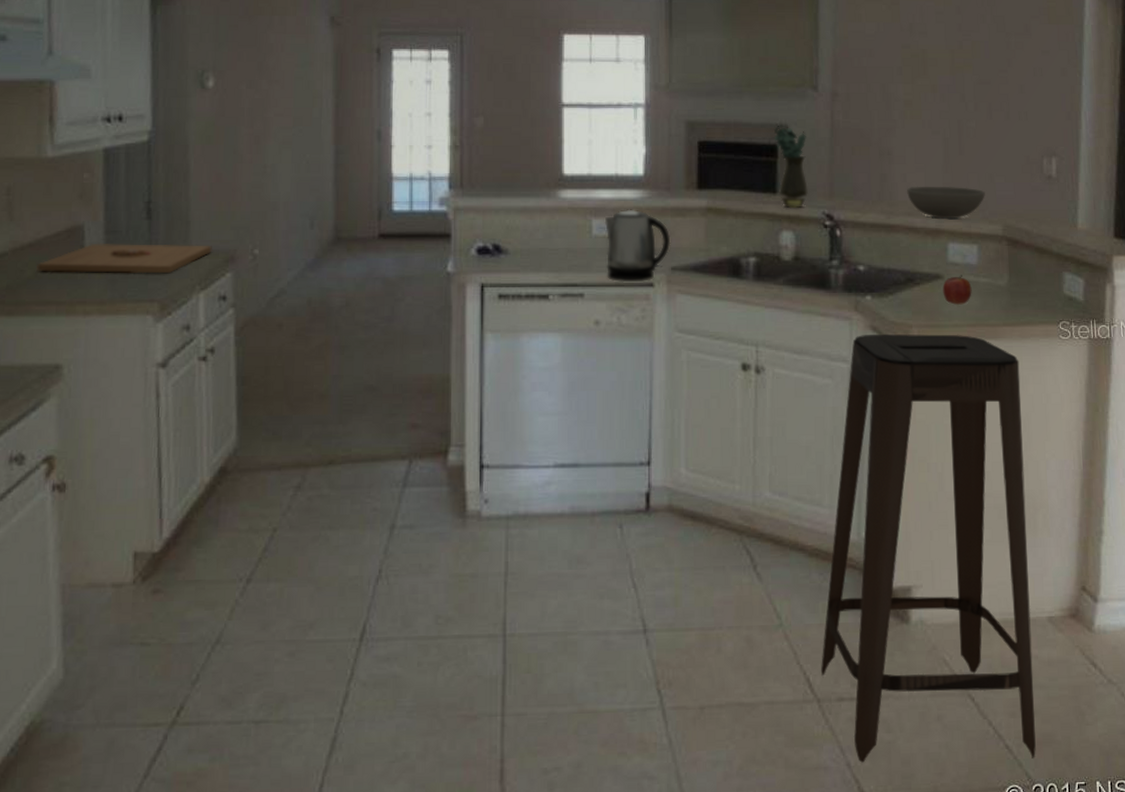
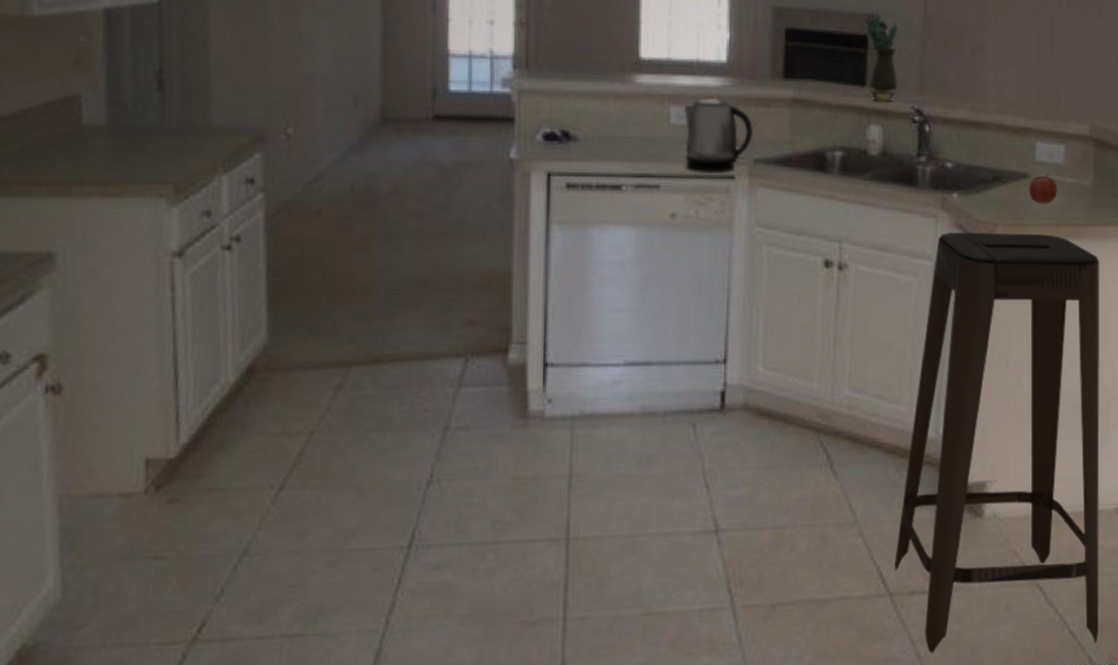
platter: present [36,243,213,274] -> none [22,116,239,153]
bowl: present [906,186,985,219] -> none [997,83,1075,118]

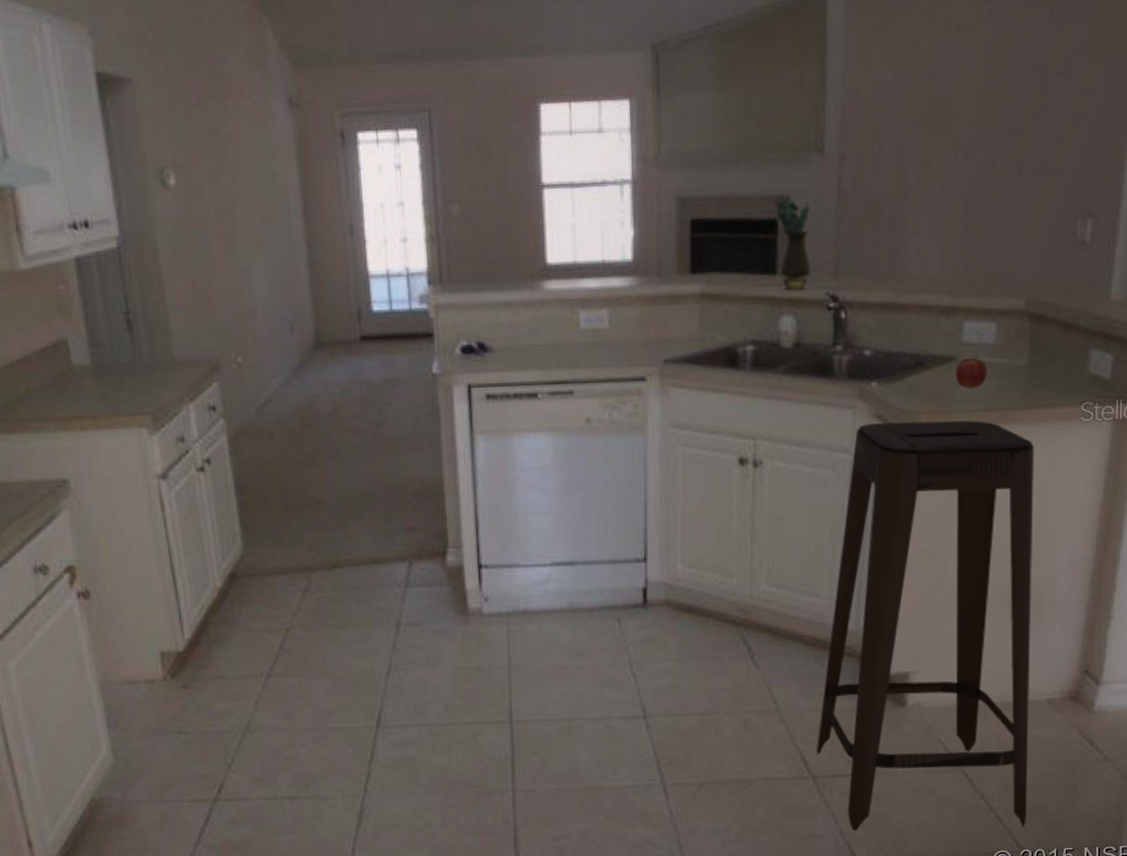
kettle: present [683,97,754,175] -> none [592,298,663,378]

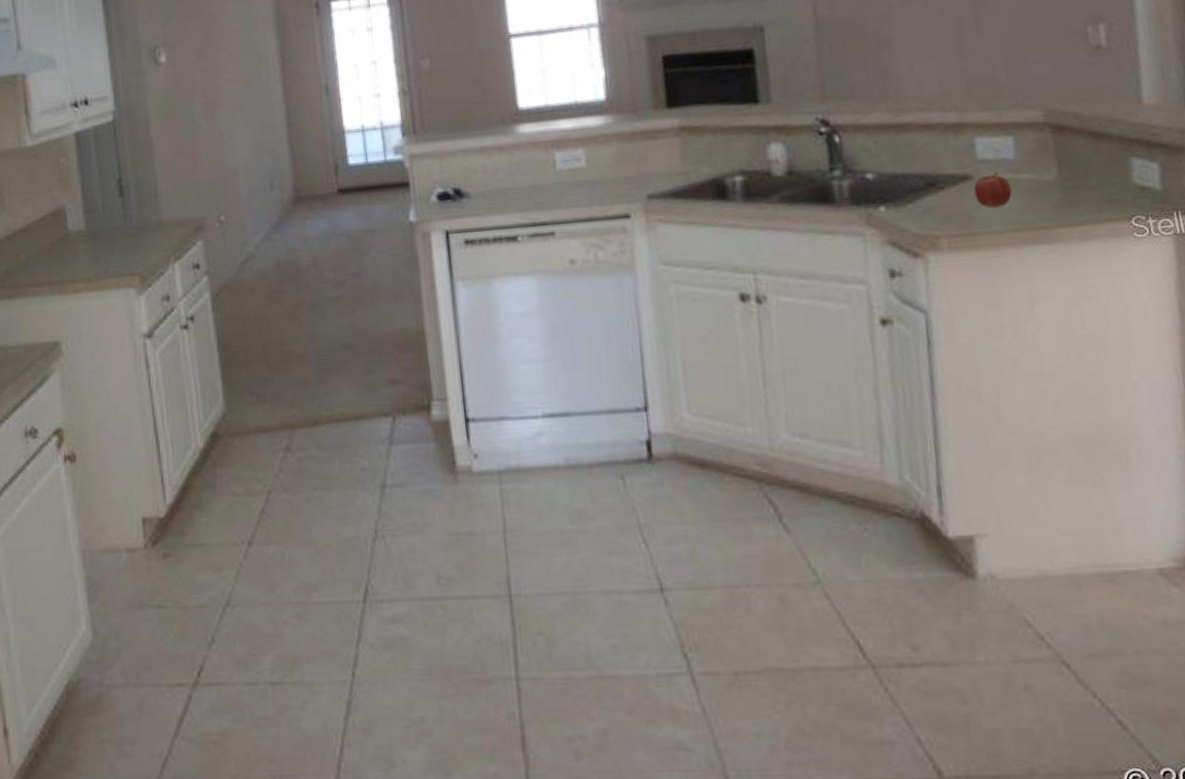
vase: present [773,195,811,290] -> none [747,26,796,117]
bar stool: present [817,419,1035,831] -> none [868,241,1160,738]

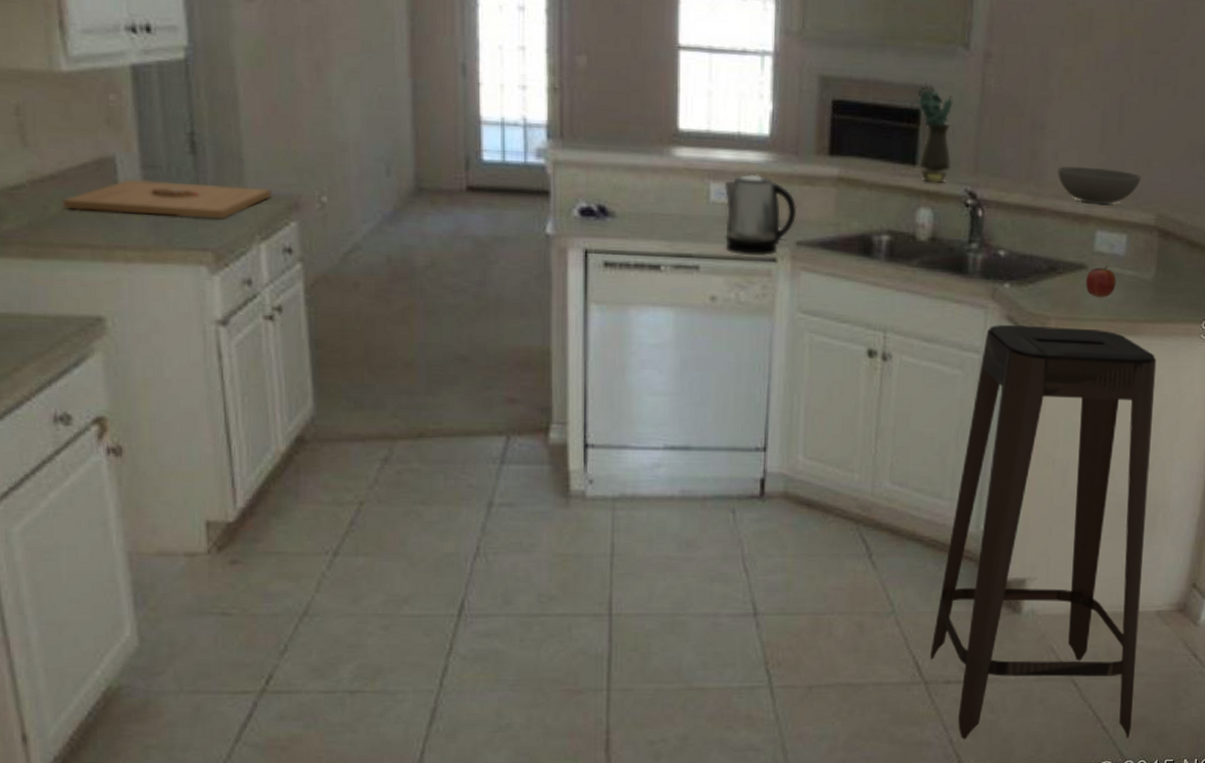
platter: none [29,216,183,255] -> present [62,178,273,219]
kettle: none [568,137,644,217] -> present [724,174,797,257]
vase: none [747,26,796,117] -> present [917,85,953,183]
bar stool: none [868,241,1160,738] -> present [930,325,1157,740]
bowl: none [915,71,1016,111] -> present [1057,166,1141,204]

